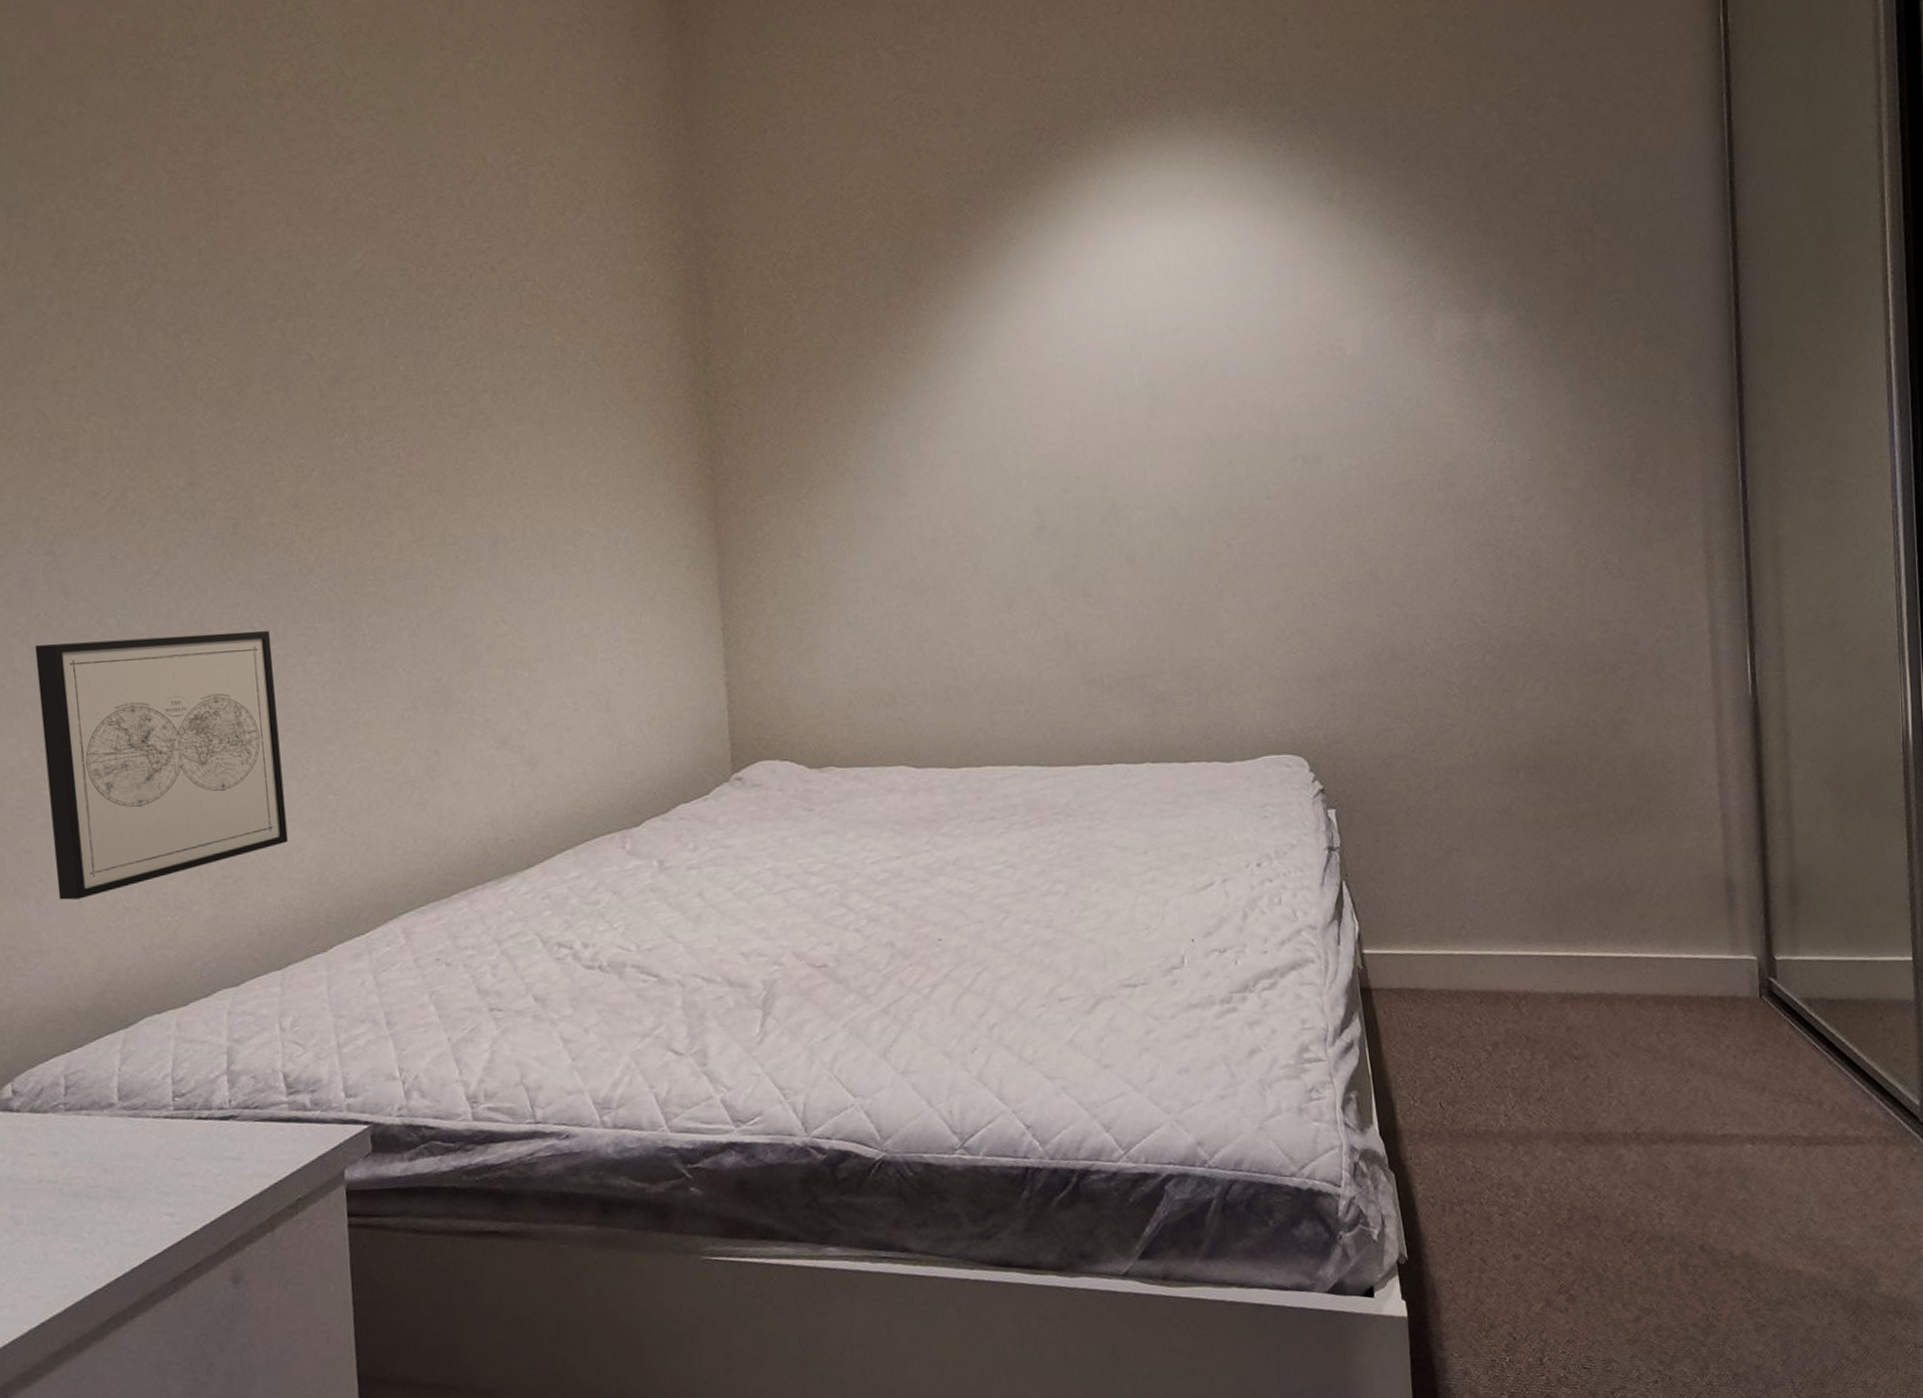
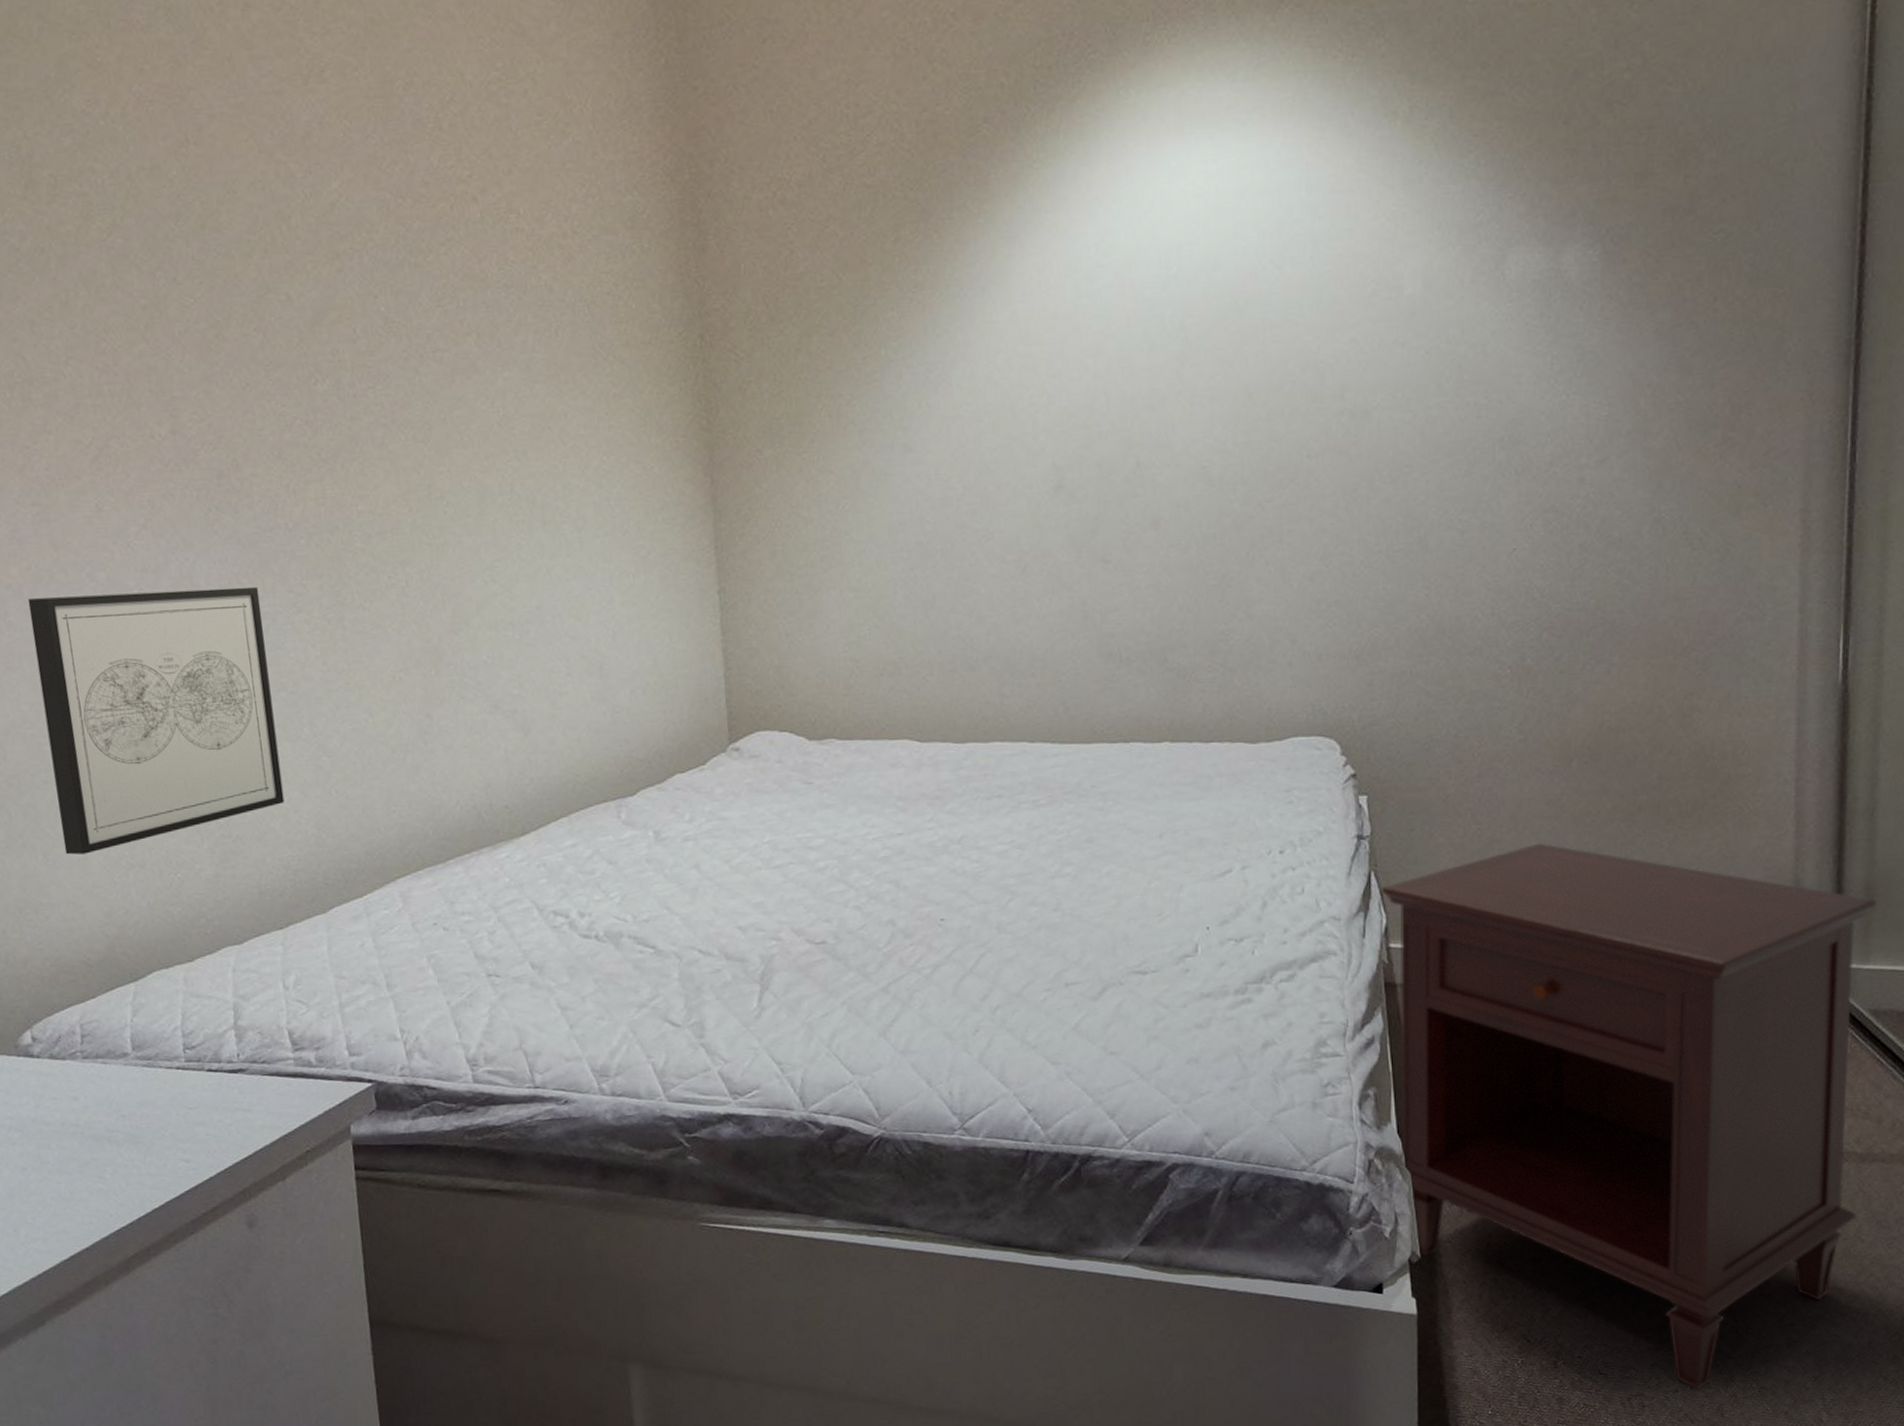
nightstand: none [1352,850,1808,1380] -> present [1381,843,1876,1390]

